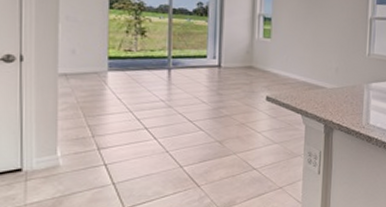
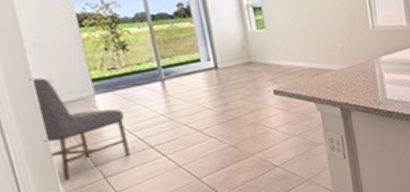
chair: none [54,47,128,146] -> present [29,78,130,182]

